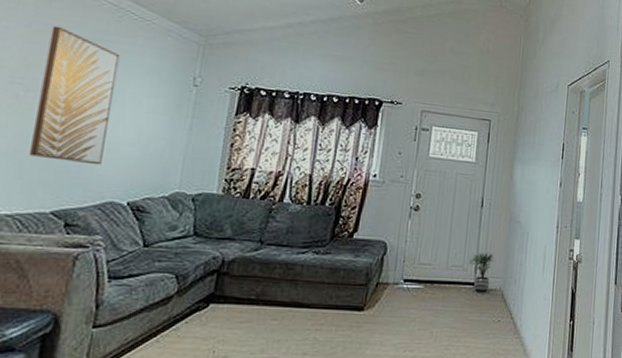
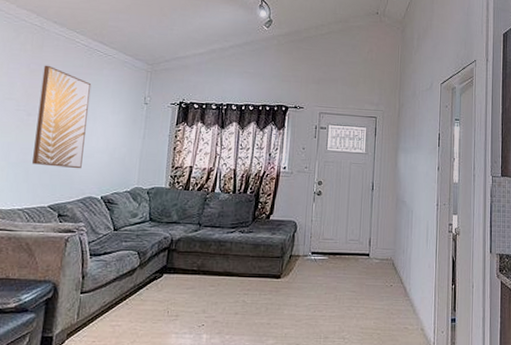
potted plant: present [469,252,495,294] -> none [364,228,385,263]

